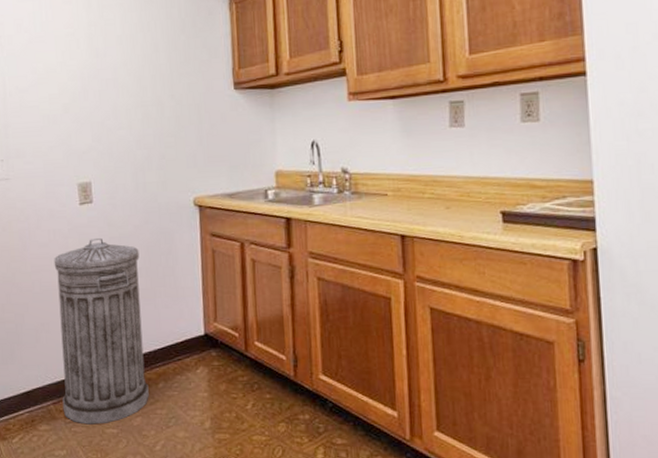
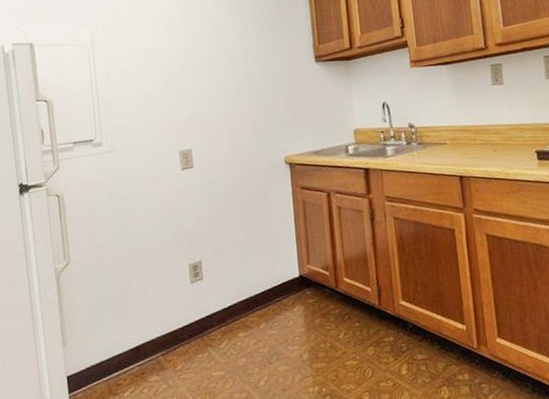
trash can: present [53,237,149,425] -> none [158,198,252,371]

